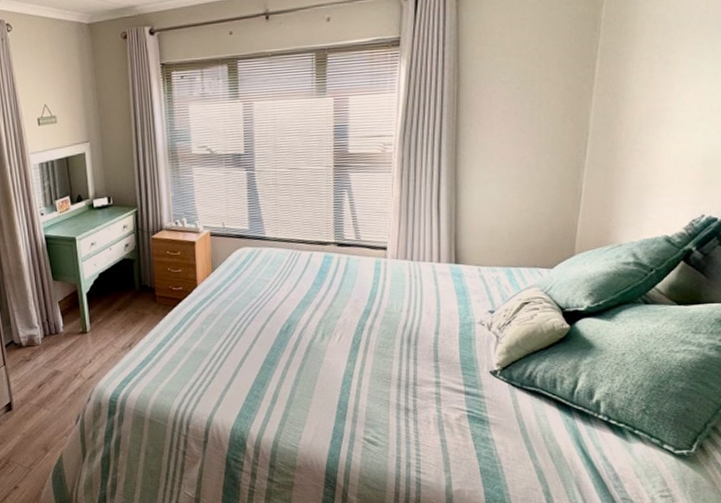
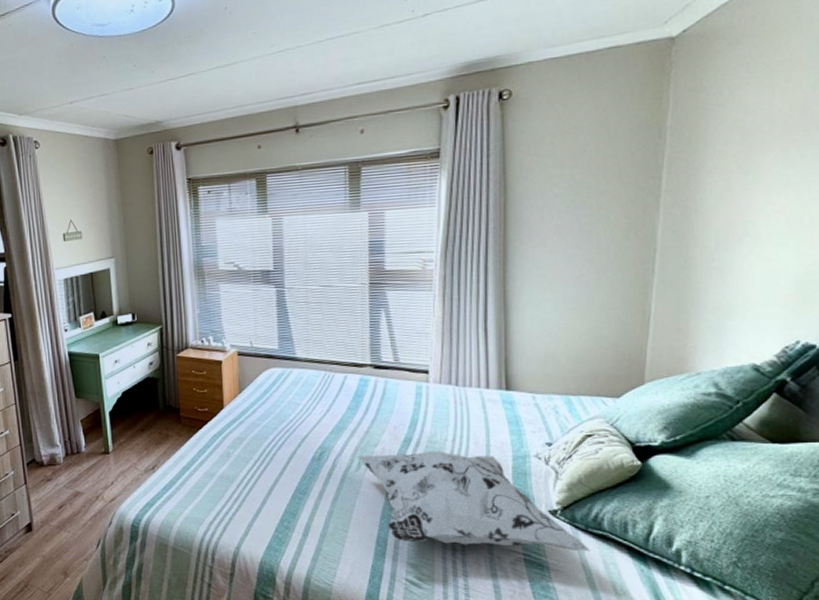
decorative pillow: none [320,321,524,407] -> present [356,451,590,552]

